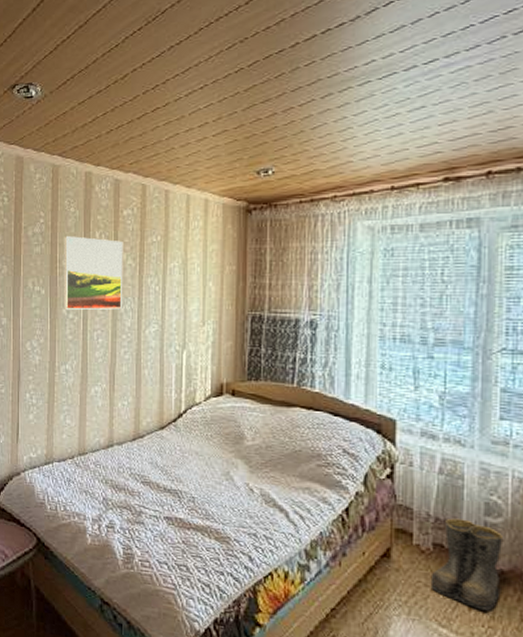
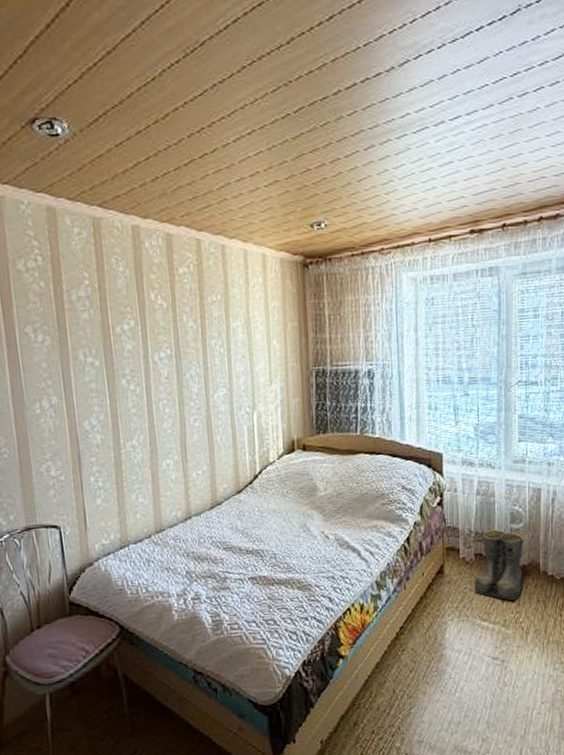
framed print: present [63,236,123,311] -> none [115,298,187,382]

